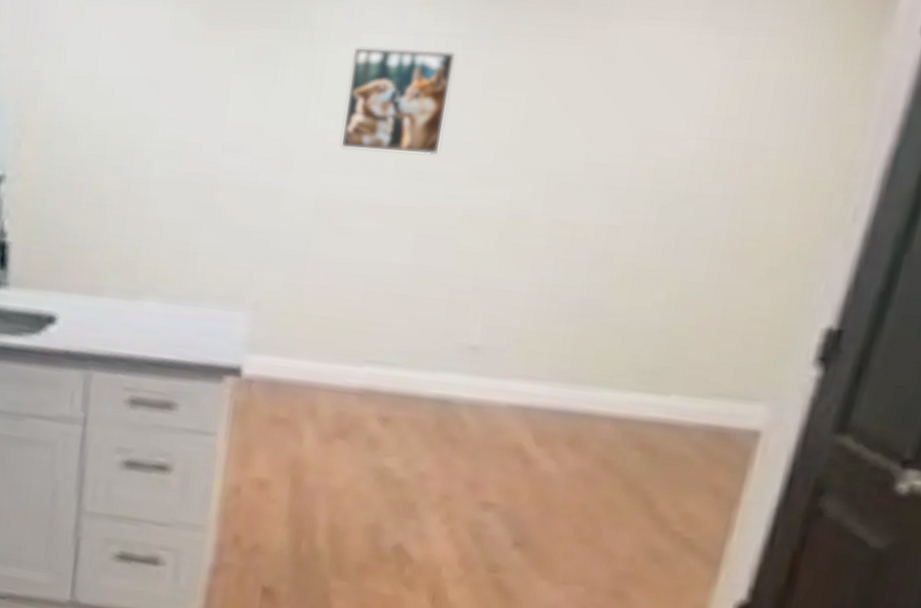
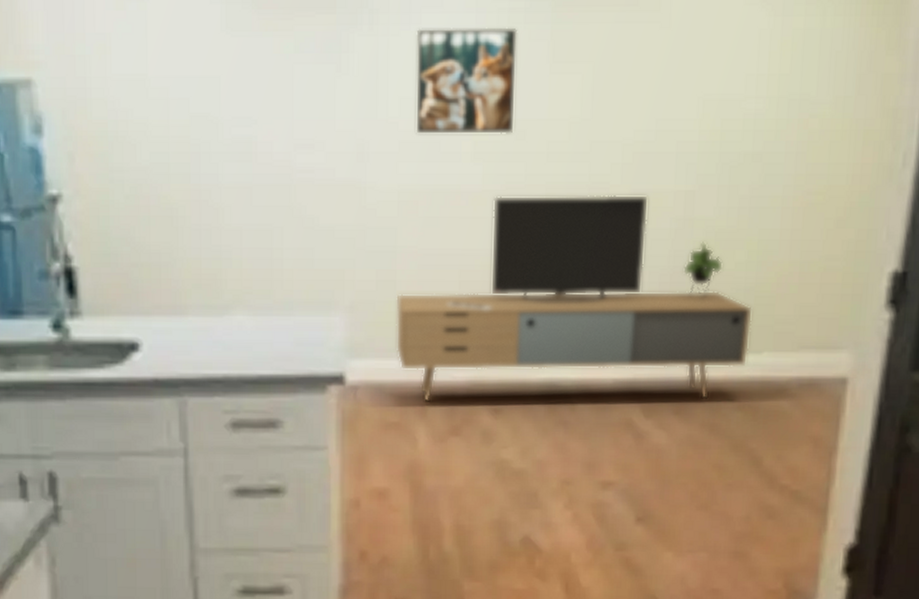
media console: none [294,212,666,434] -> present [395,194,753,403]

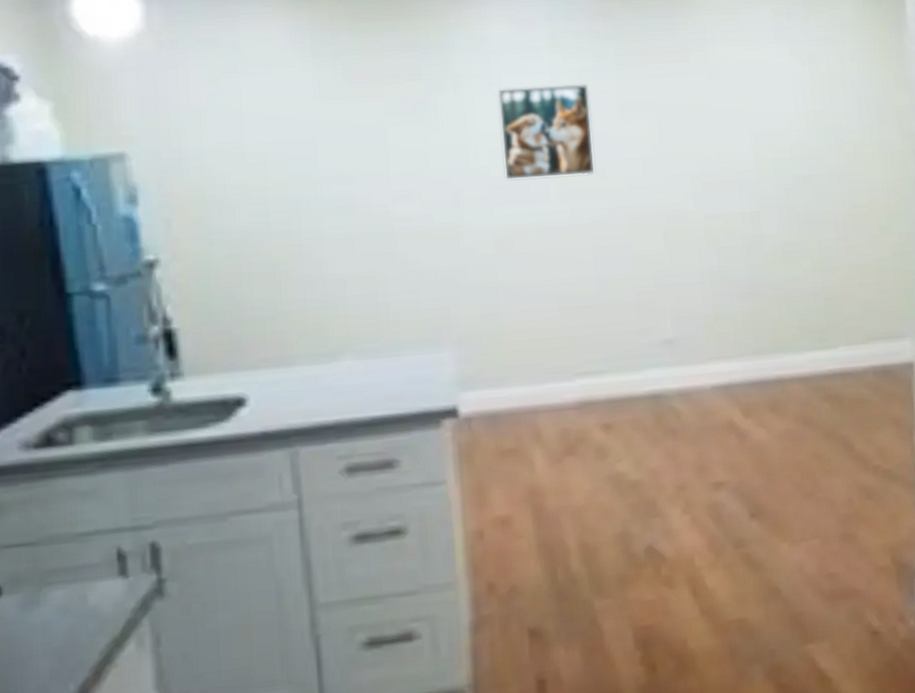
media console: present [395,194,753,403] -> none [501,217,827,427]

